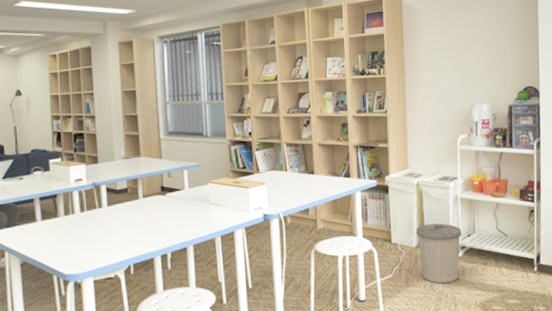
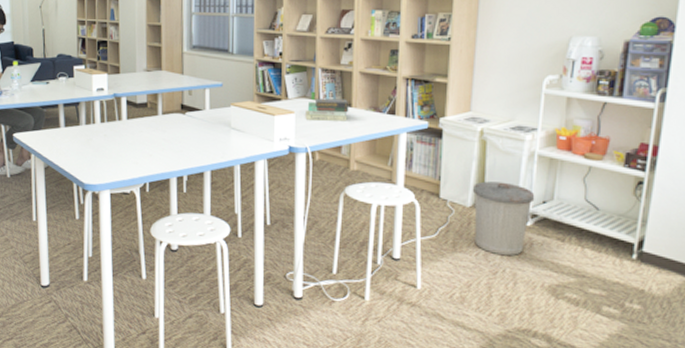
books: none [275,168,312,189] -> present [305,98,349,121]

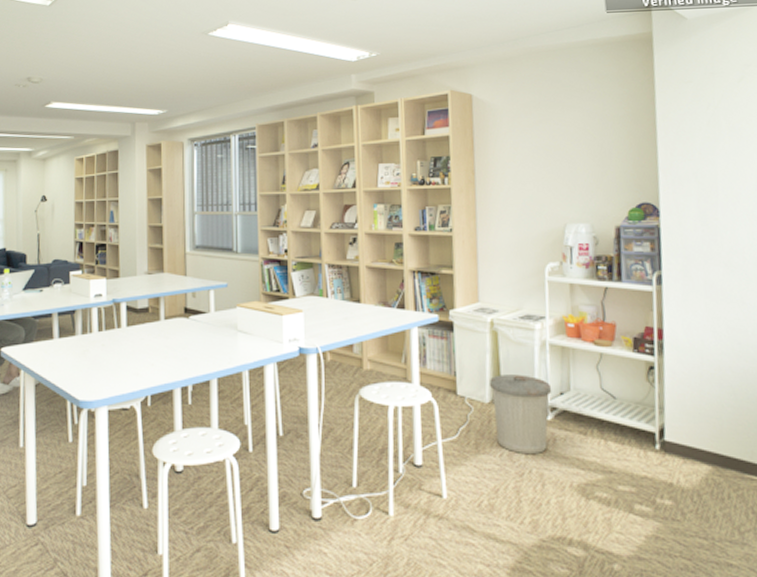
books: present [305,98,349,121] -> none [314,295,358,318]

